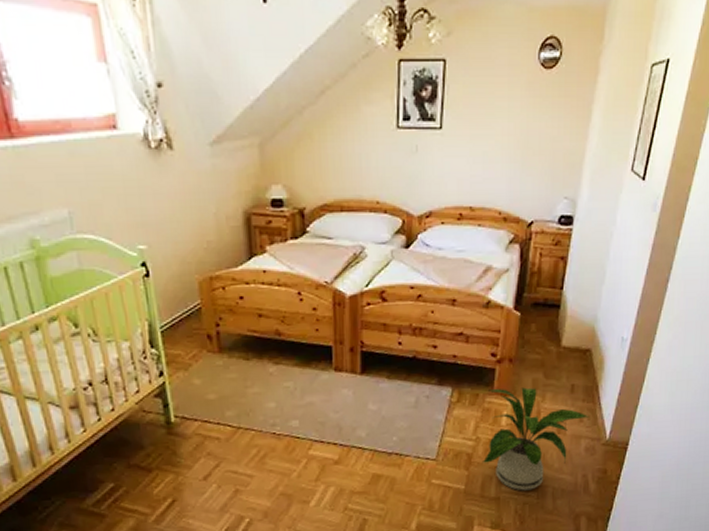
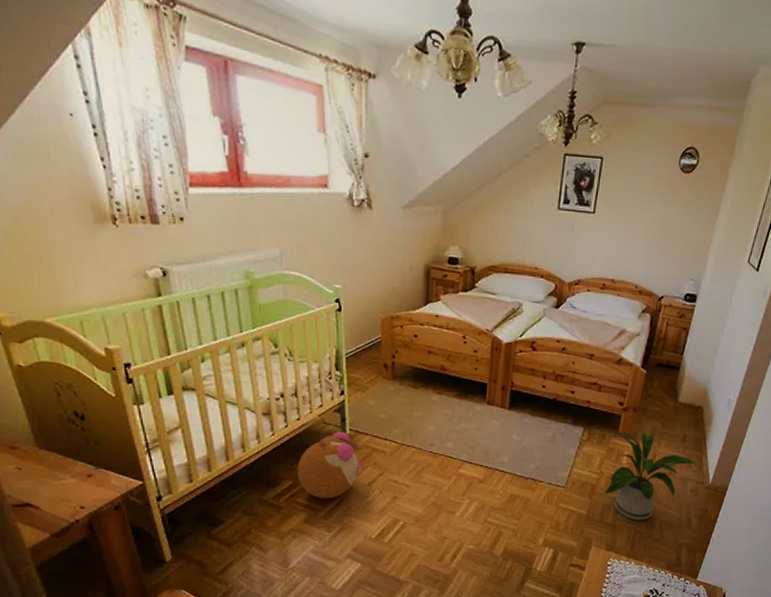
plush toy: none [117,420,194,501] -> present [297,432,362,499]

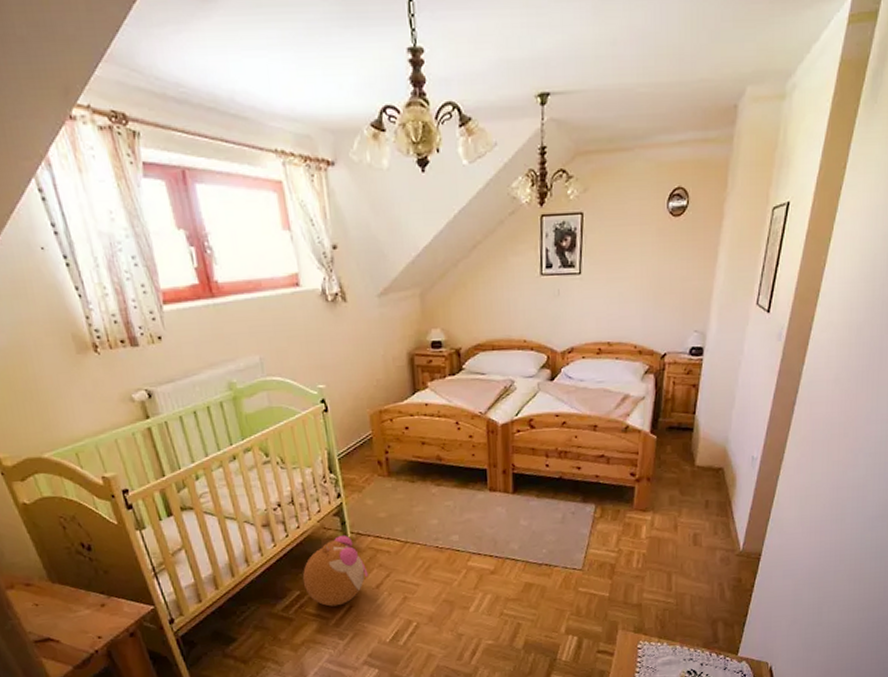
house plant: present [603,432,696,521] -> none [624,503,723,598]

